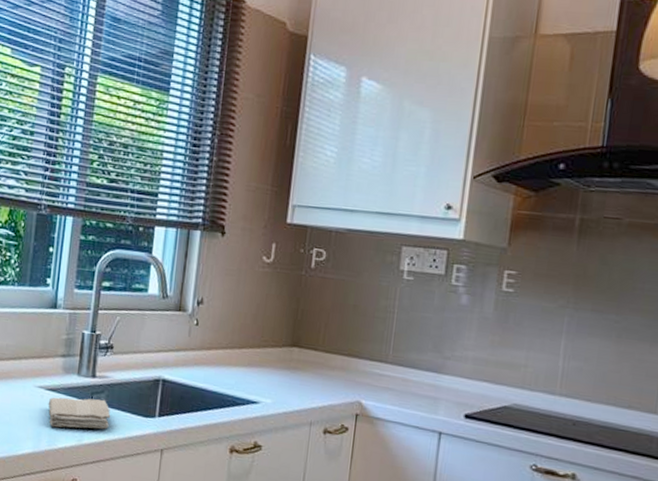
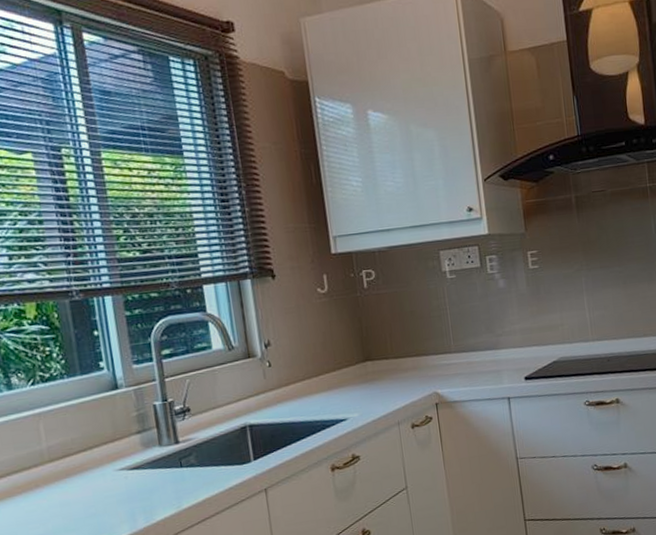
washcloth: present [48,397,111,429] -> none [134,461,206,504]

